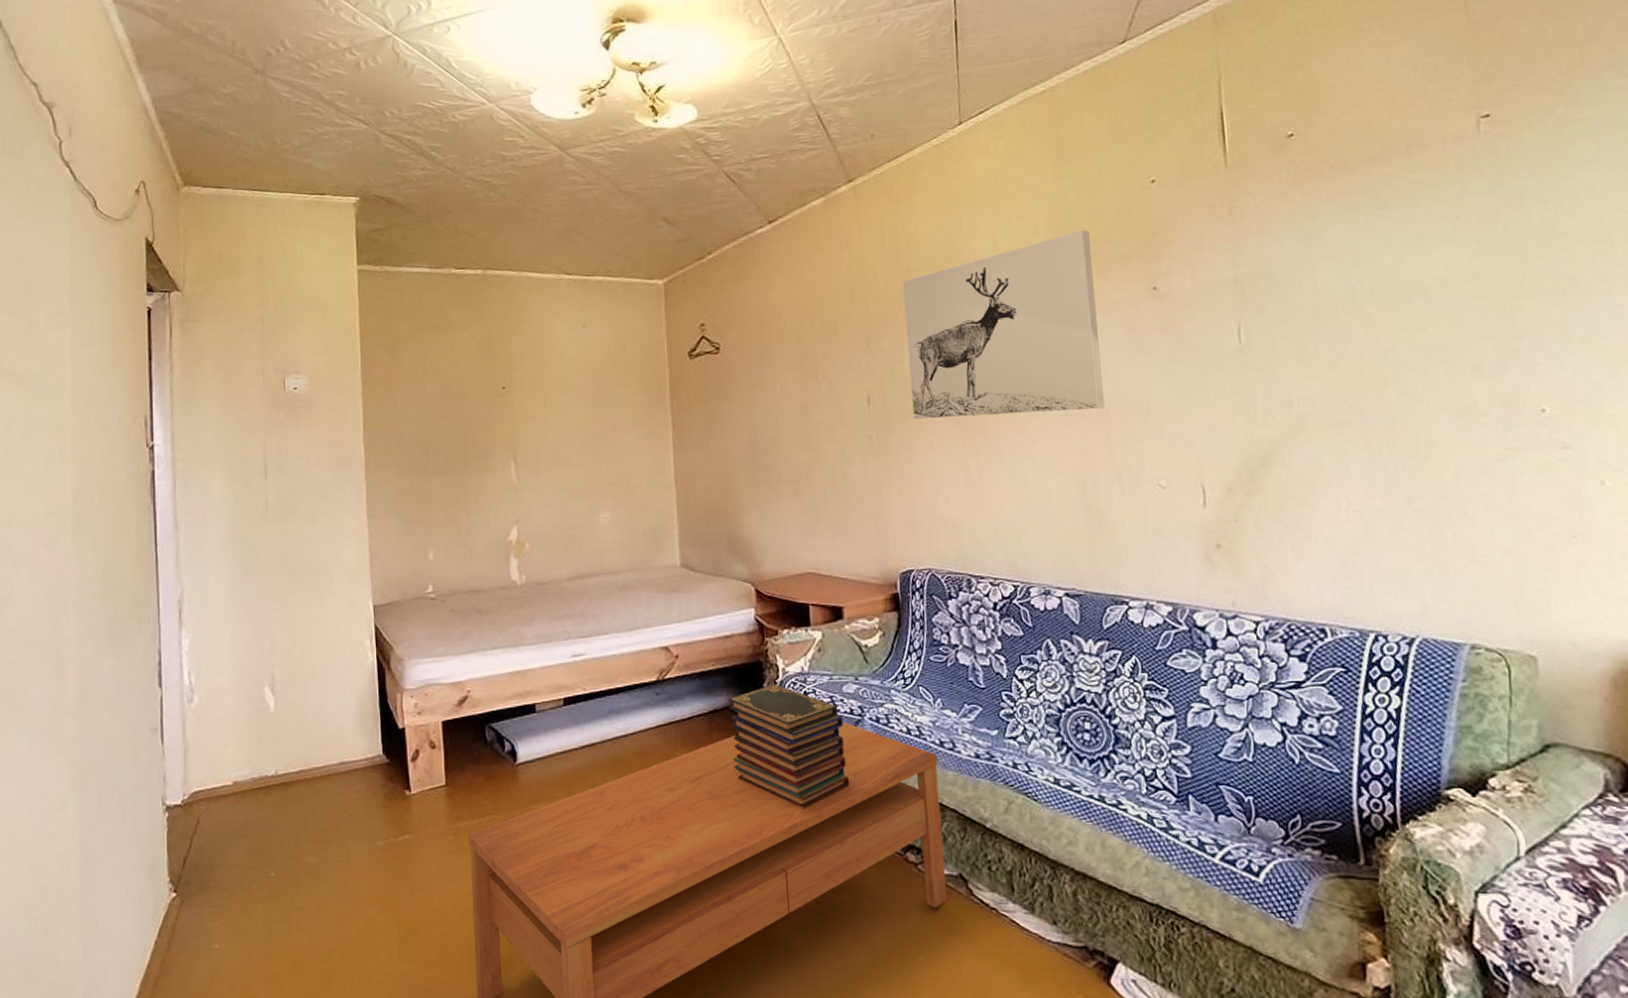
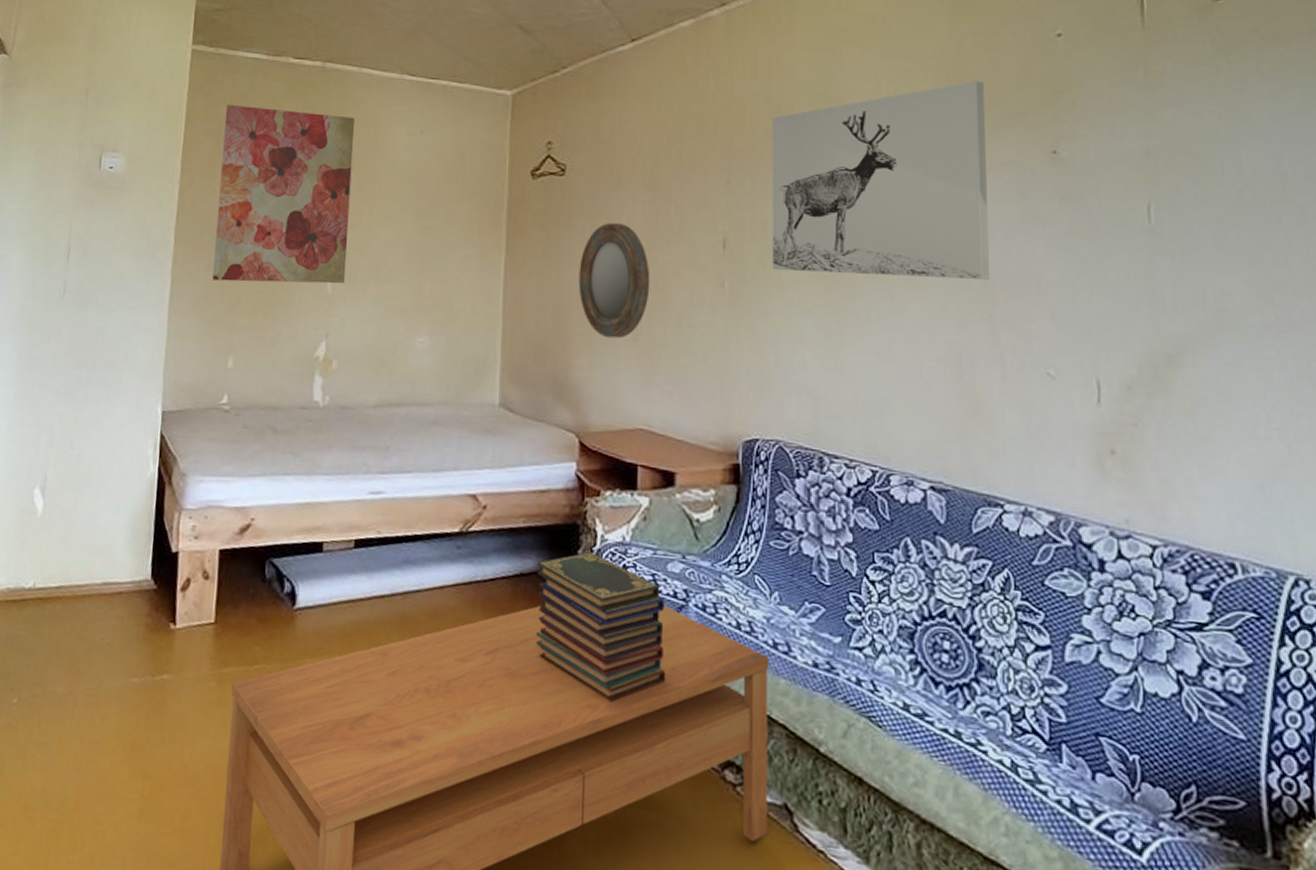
wall art: none [397,318,528,482] -> present [212,104,355,284]
home mirror: none [740,392,806,496] -> present [578,223,650,339]

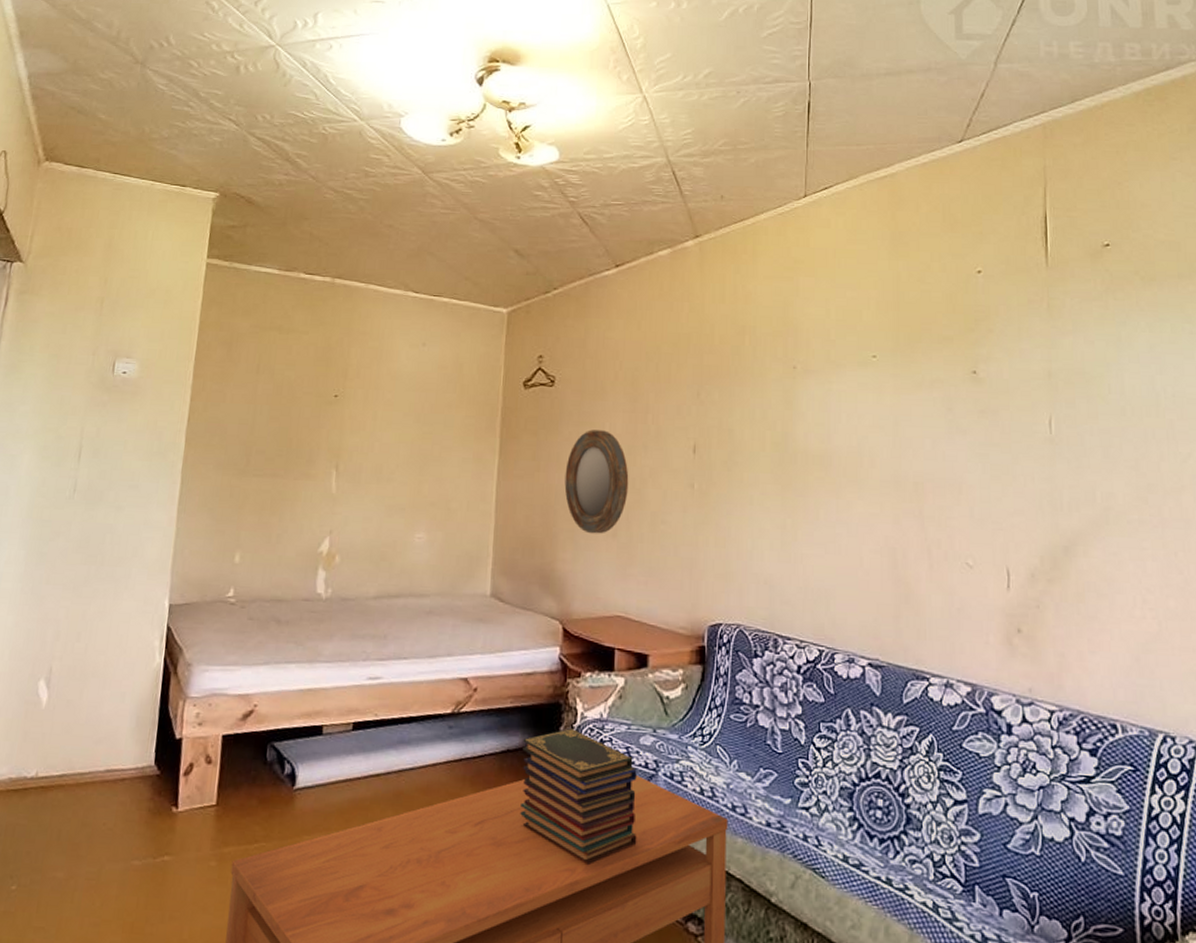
wall art: present [212,104,355,284] -> none [221,315,362,484]
wall art: present [772,81,989,280] -> none [735,309,920,482]

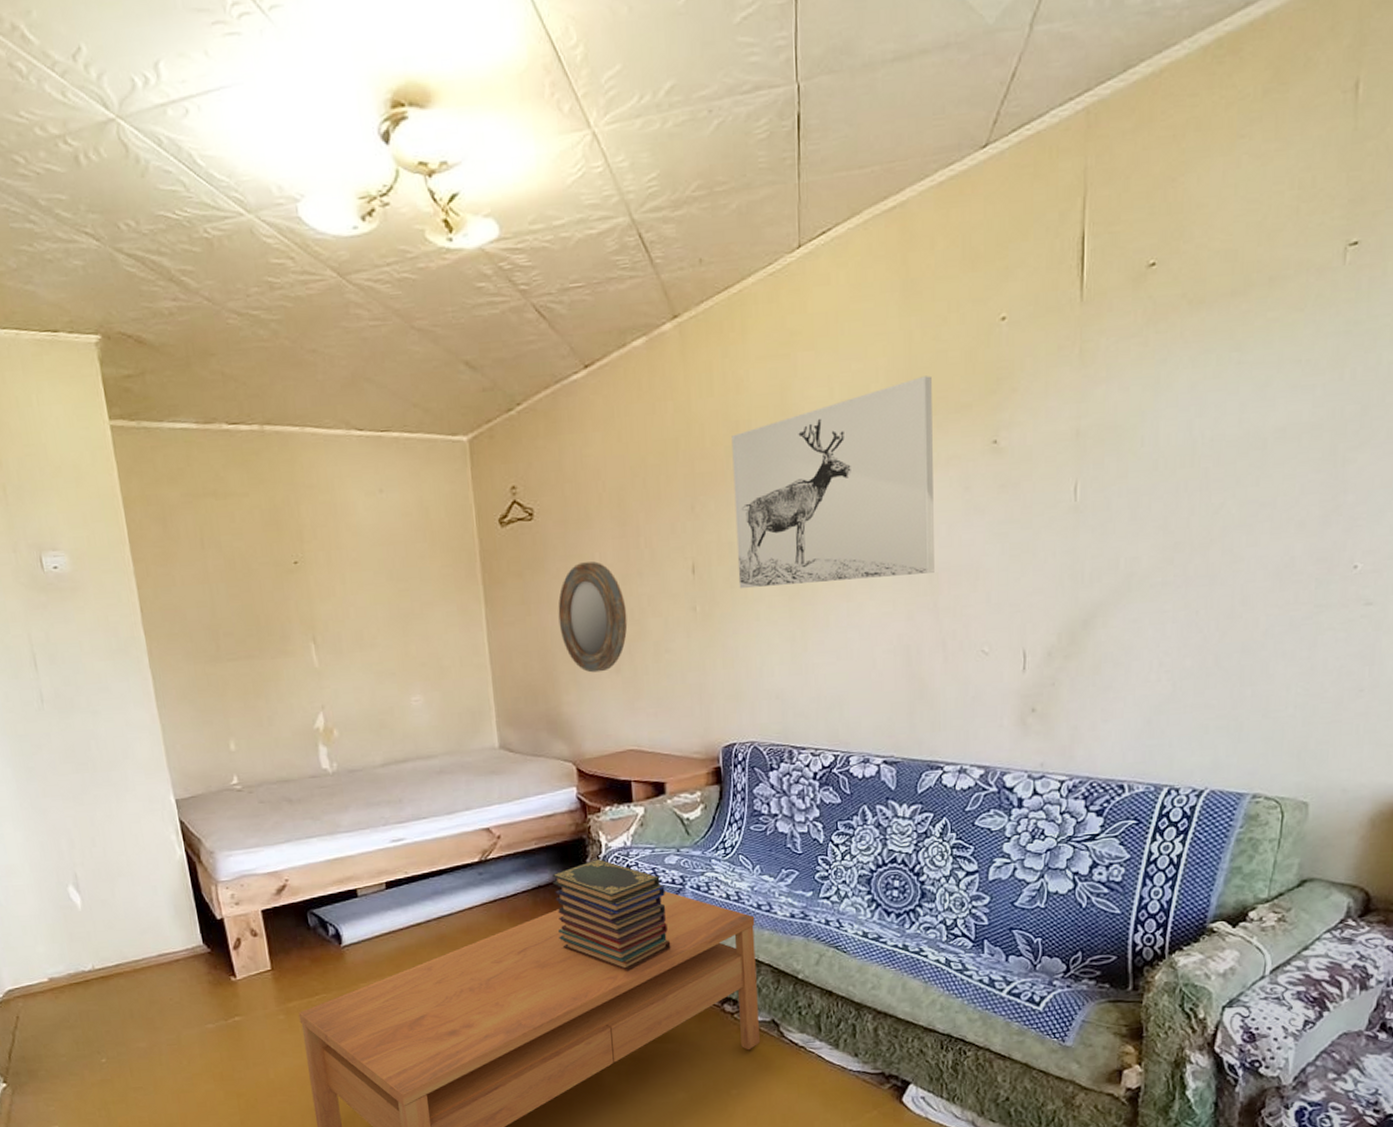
wall art: none [735,309,920,482] -> present [731,376,934,589]

